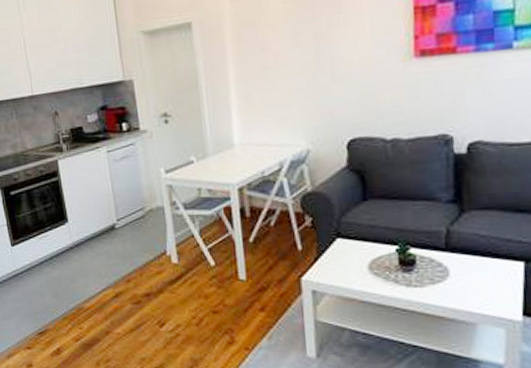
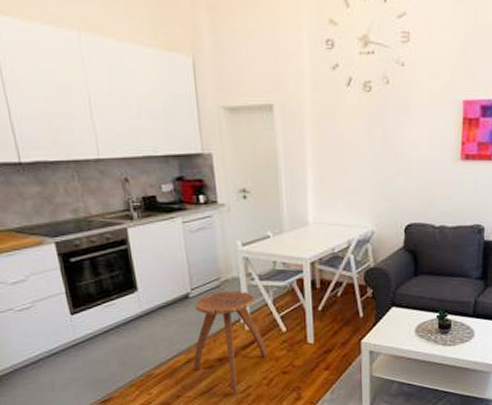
stool: none [121,221,197,334] -> present [193,291,268,394]

